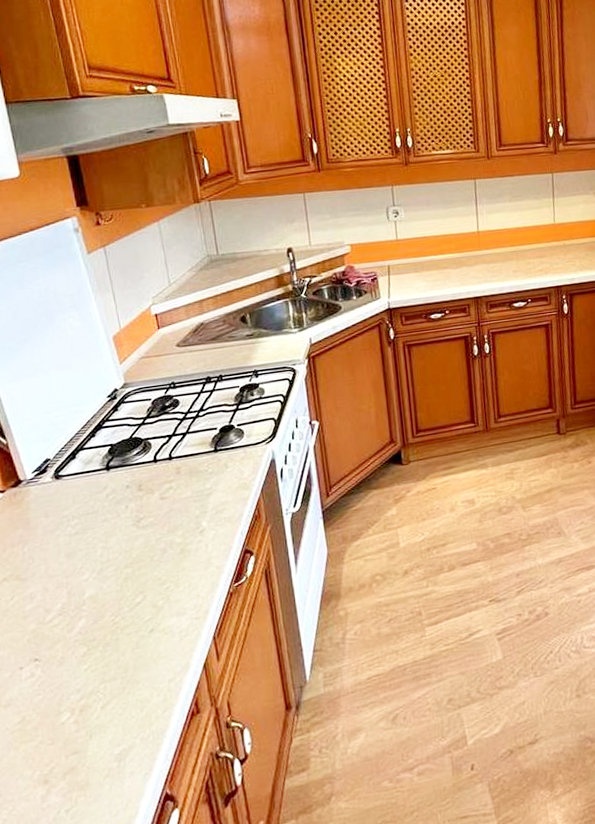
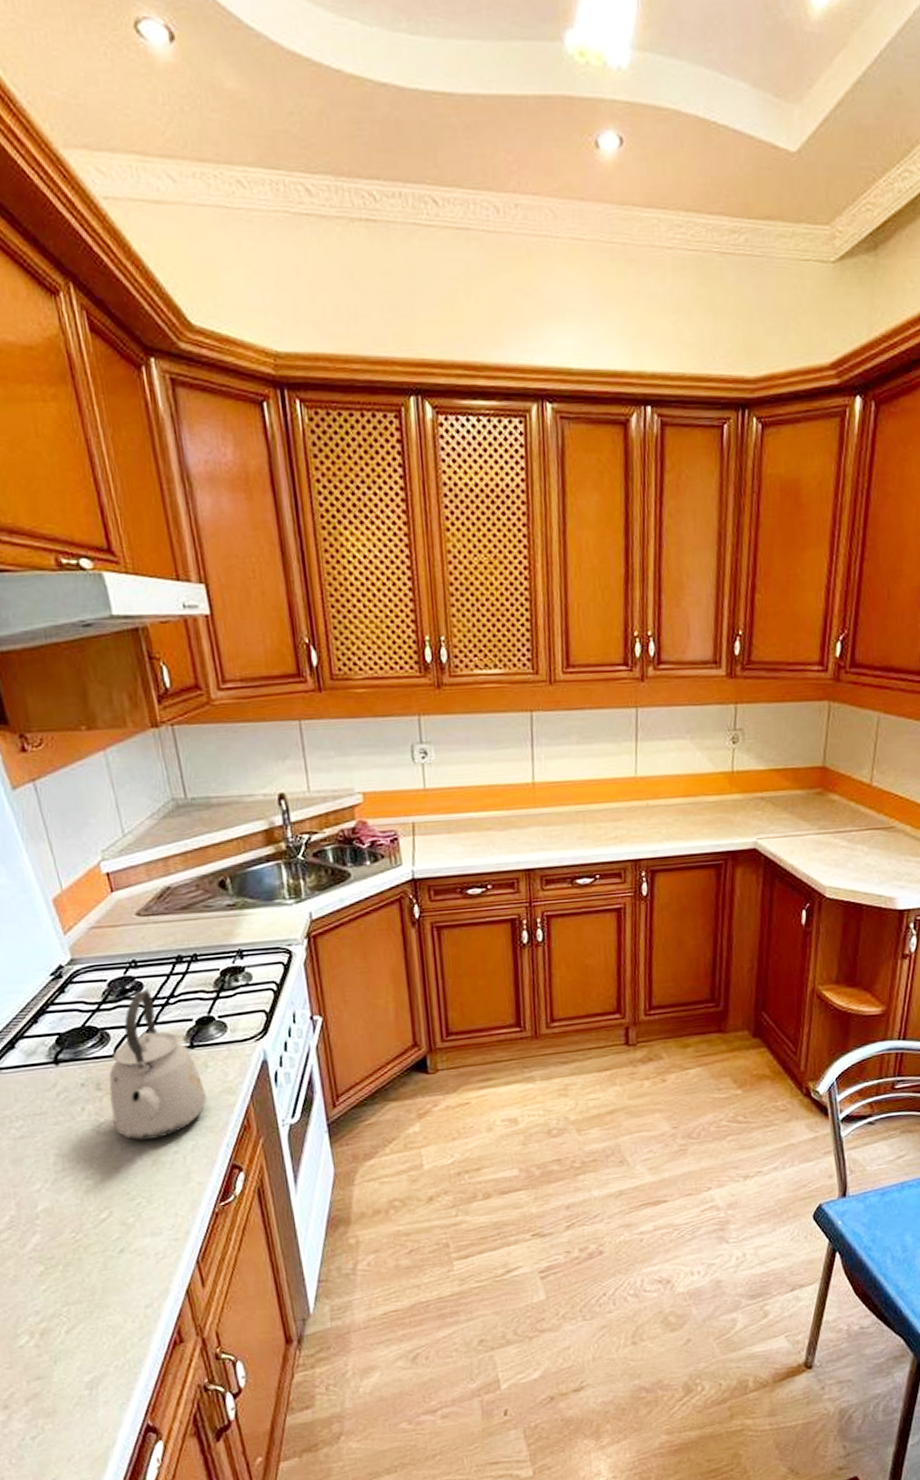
kettle: none [148,406,226,533] -> present [109,990,207,1141]

